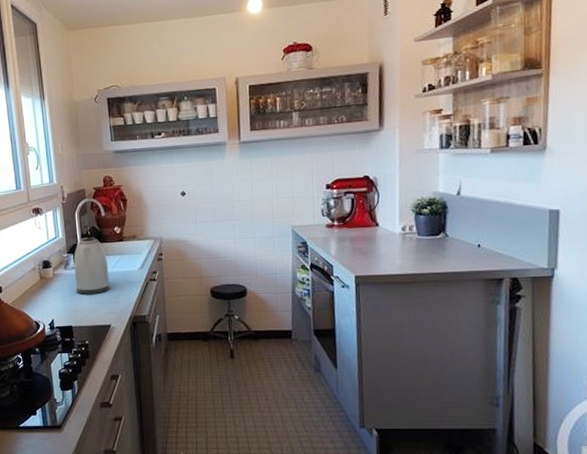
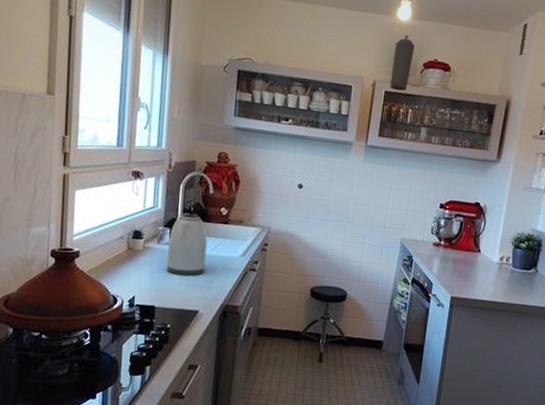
canister: none [251,26,272,83] -> present [390,35,415,91]

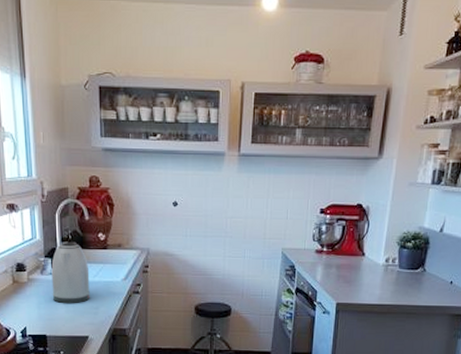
canister: present [390,35,415,91] -> none [259,27,284,91]

